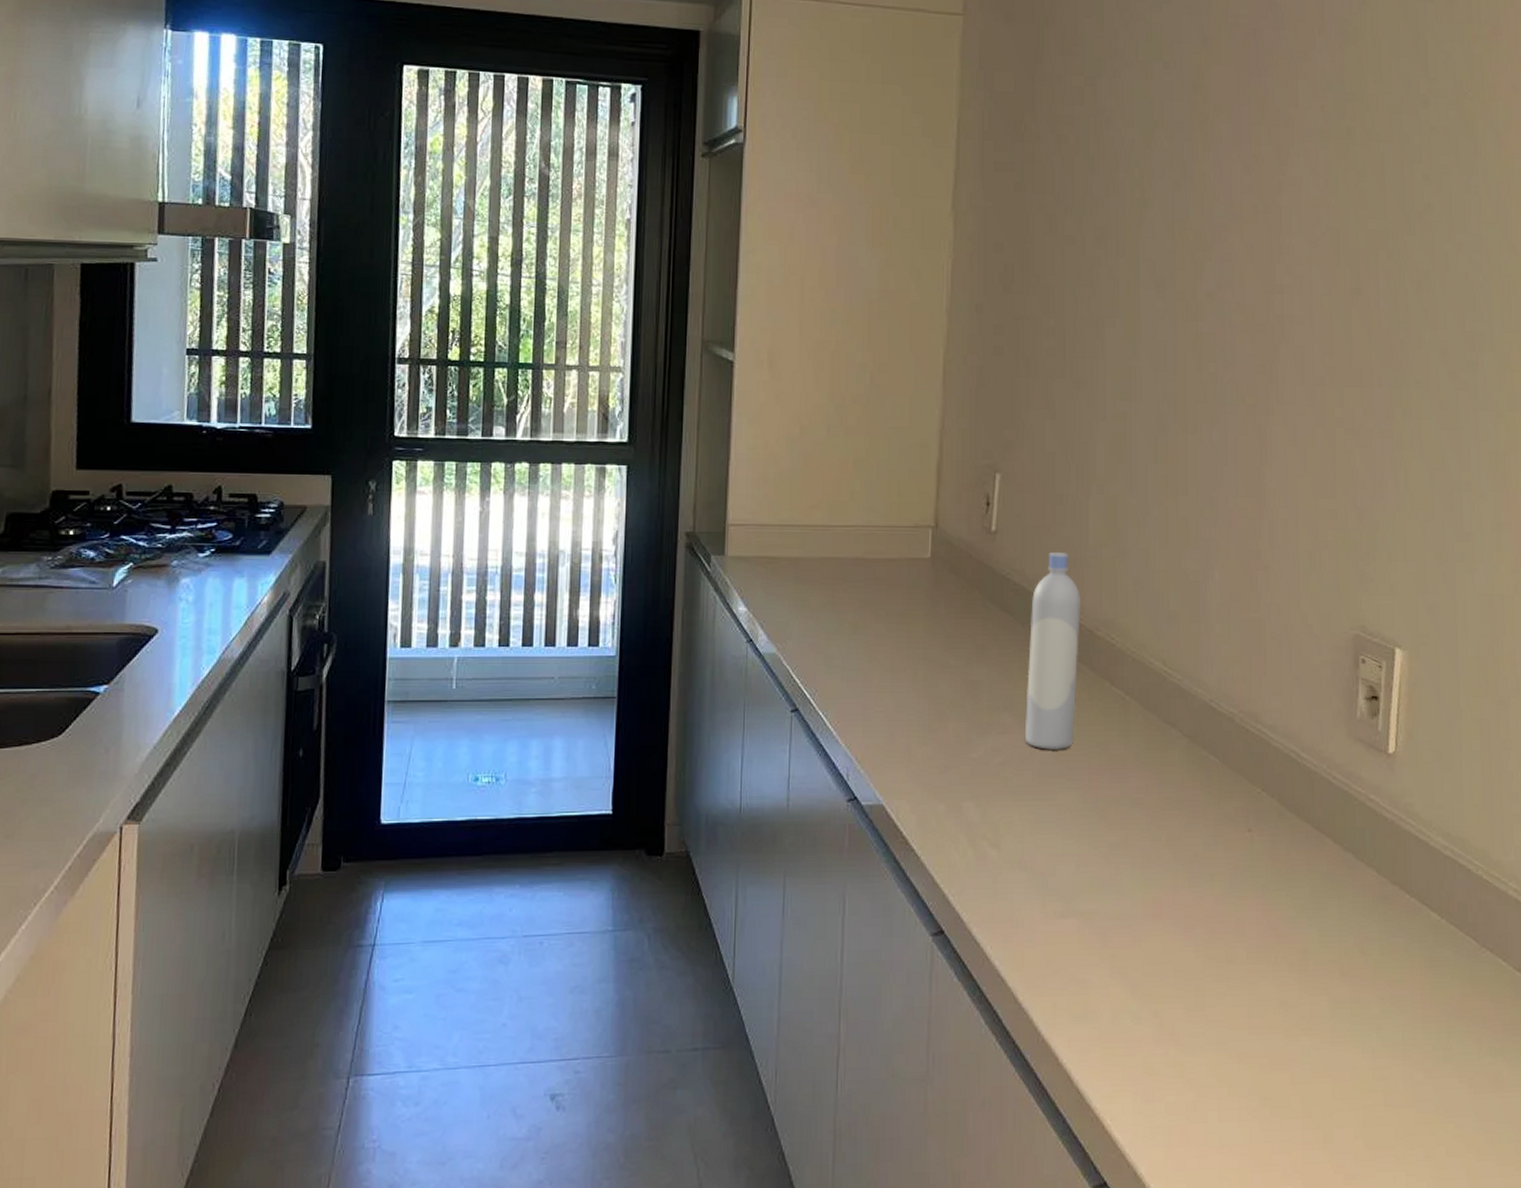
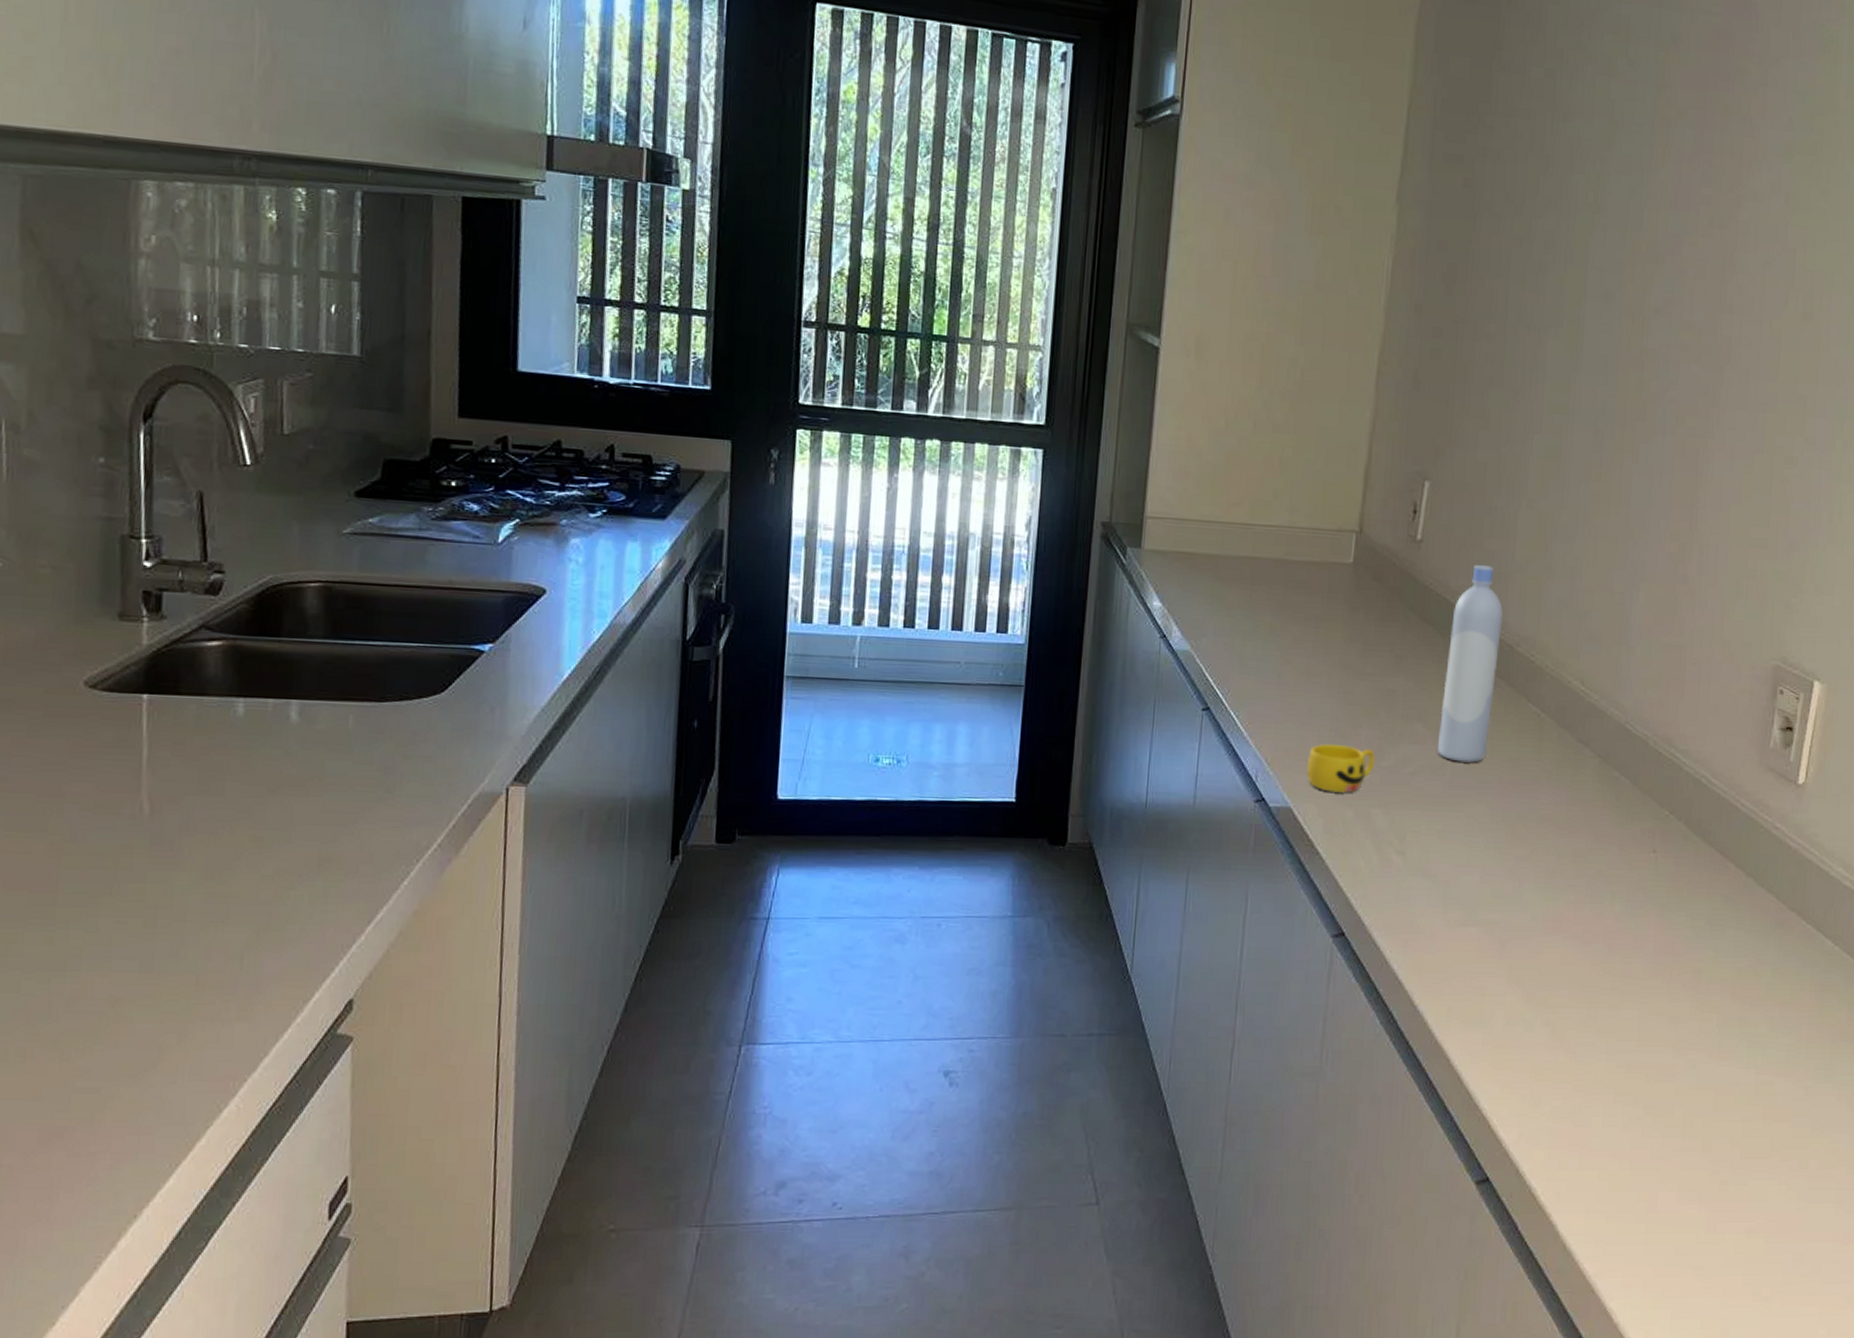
cup: none [897,738,964,788] -> present [1307,743,1376,794]

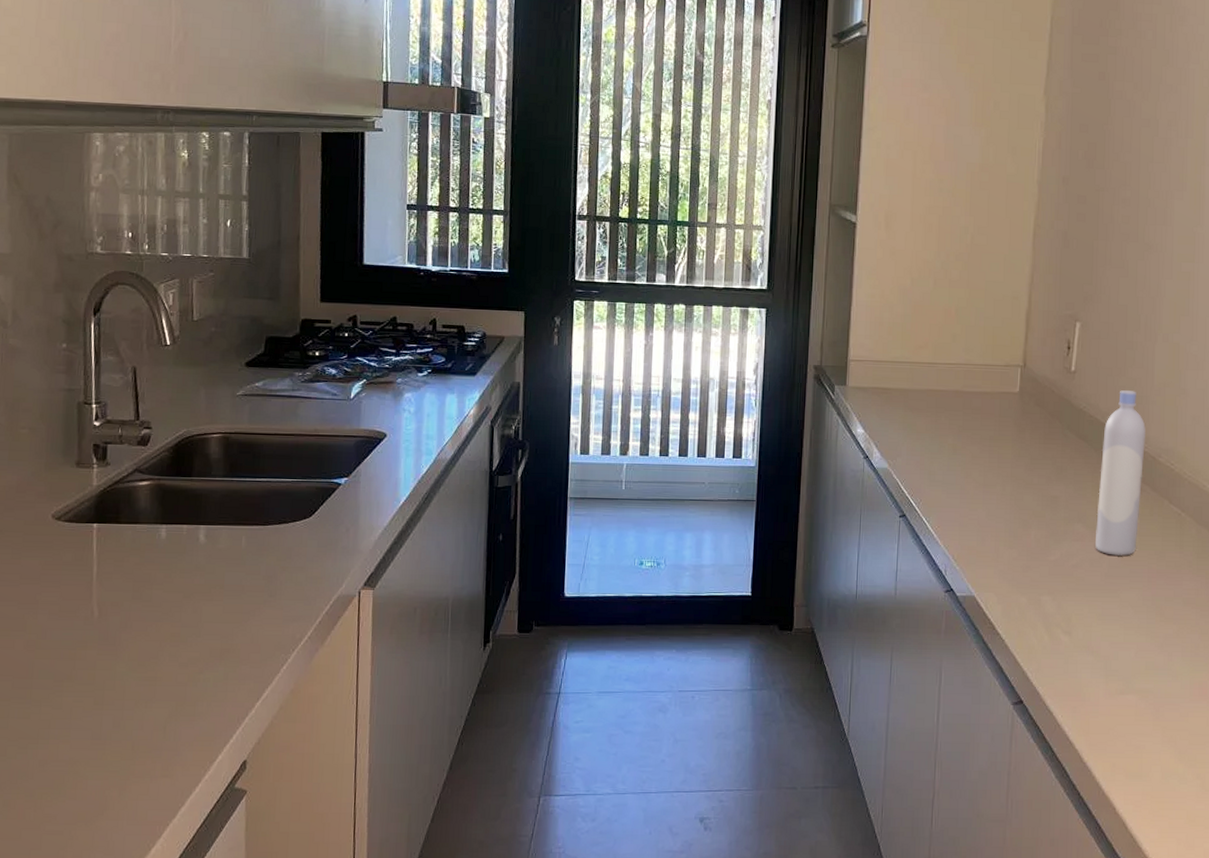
cup: present [1307,743,1376,794] -> none [987,542,1043,584]

